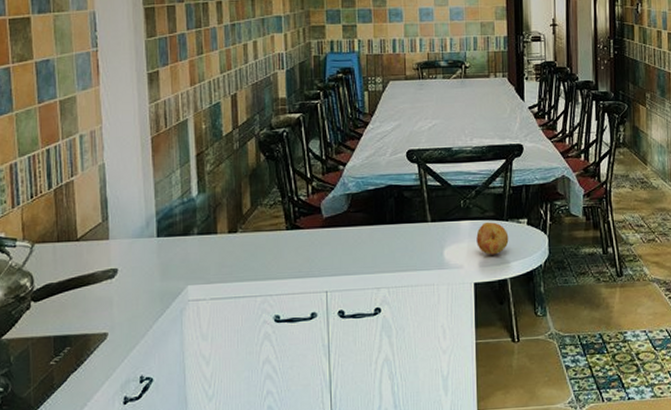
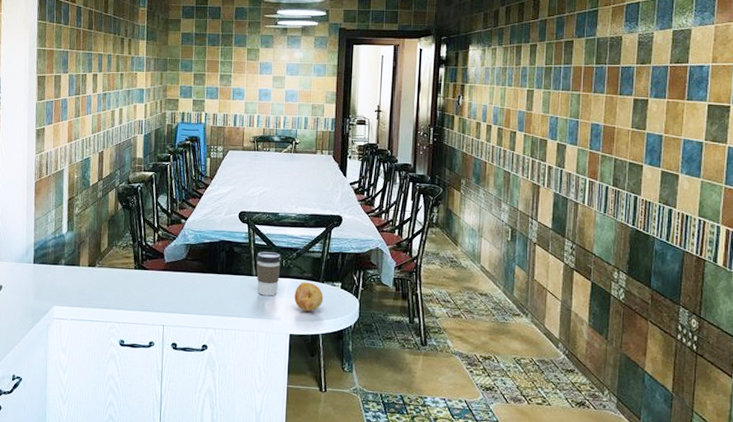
coffee cup: none [430,193,459,243] -> present [256,252,281,296]

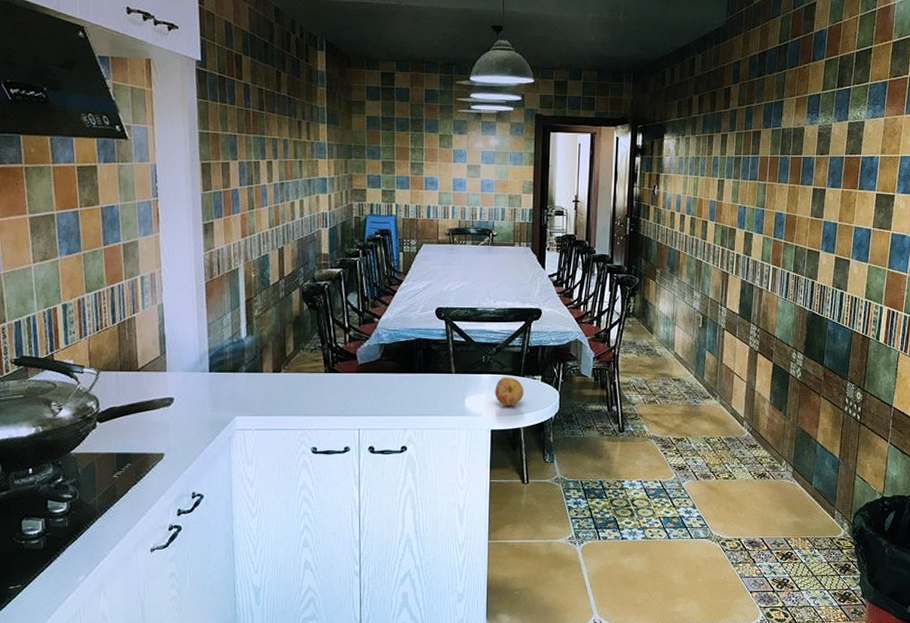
coffee cup: present [256,252,281,296] -> none [455,348,481,393]

